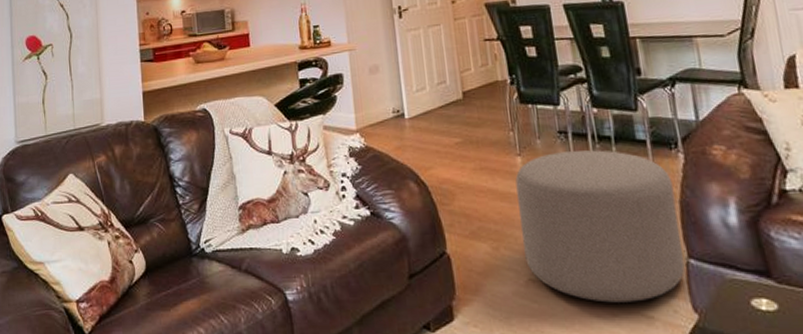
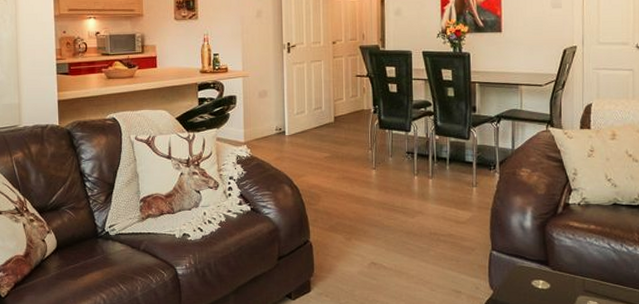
ottoman: present [515,150,685,303] -> none [369,168,489,281]

